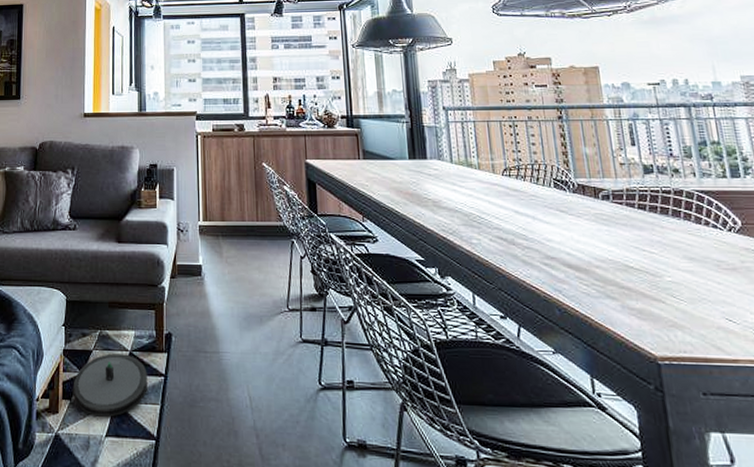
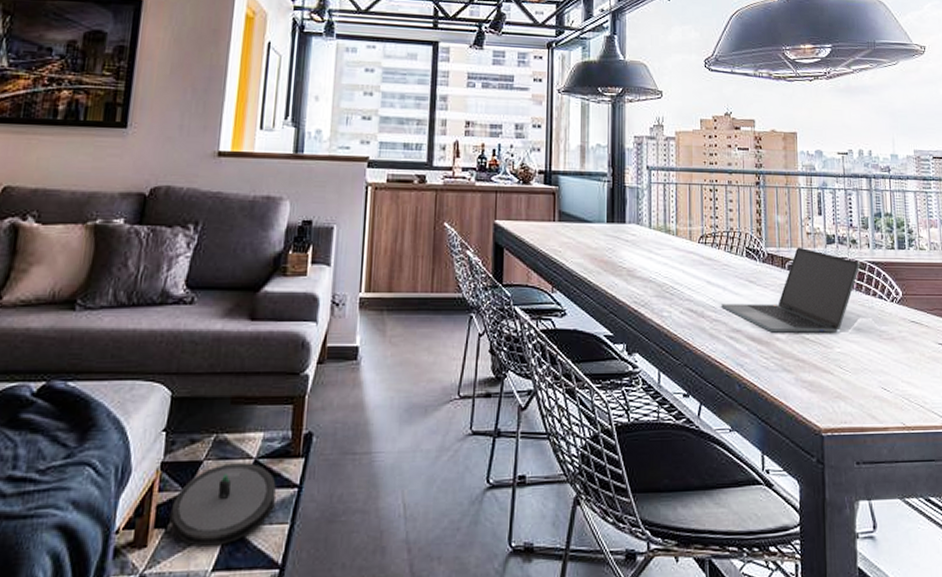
laptop: none [532,177,687,262] -> present [721,247,860,333]

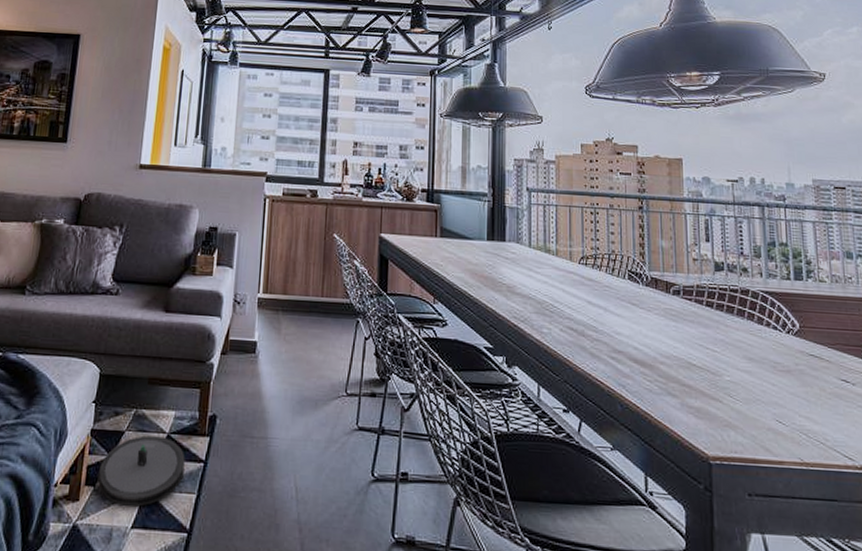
laptop: present [721,247,860,333] -> none [602,272,752,361]

